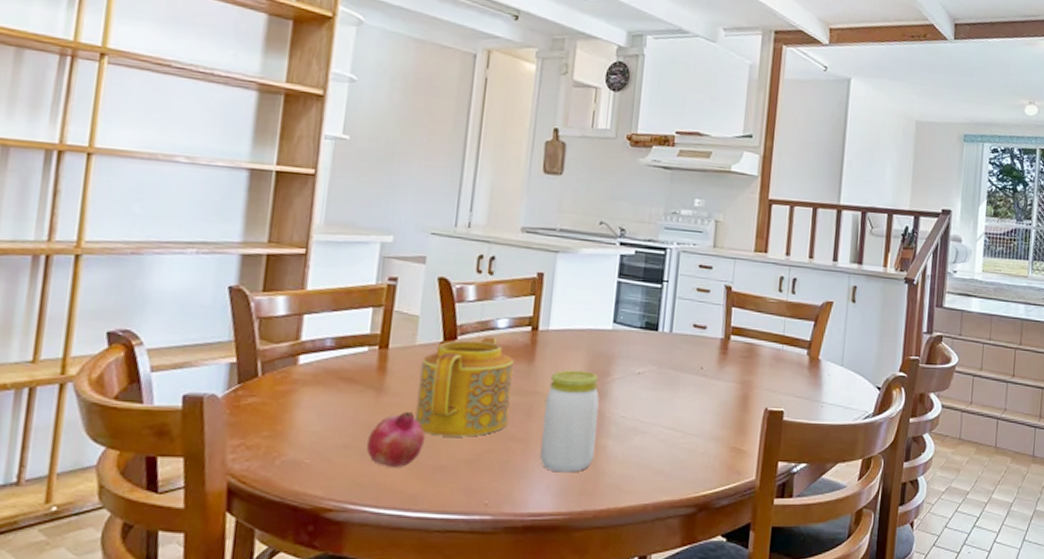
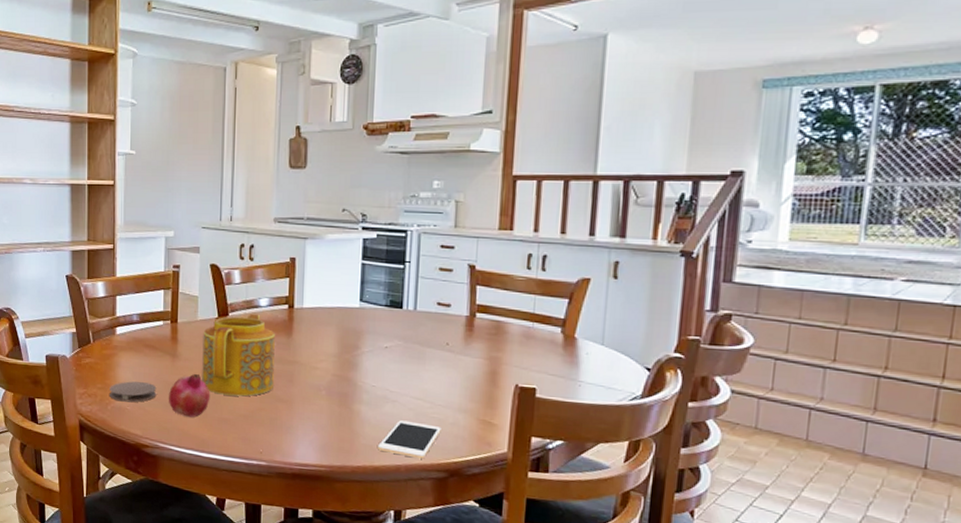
coaster: none [280,424,352,454] -> present [110,381,157,403]
jar: present [539,370,599,473] -> none [302,343,351,432]
cell phone: none [624,453,692,495] -> present [378,420,441,459]

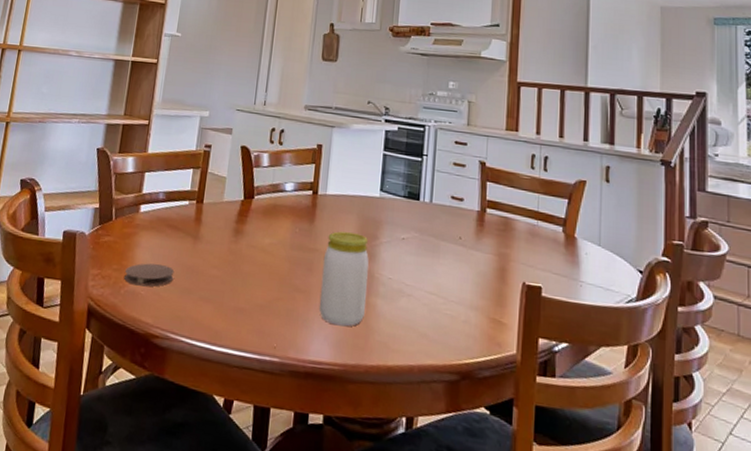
fruit: present [169,373,211,418] -> none [185,257,229,306]
teapot: present [202,313,275,397] -> none [221,197,298,285]
jar: none [302,343,351,432] -> present [318,231,369,327]
cell phone: present [378,420,441,459] -> none [392,316,454,359]

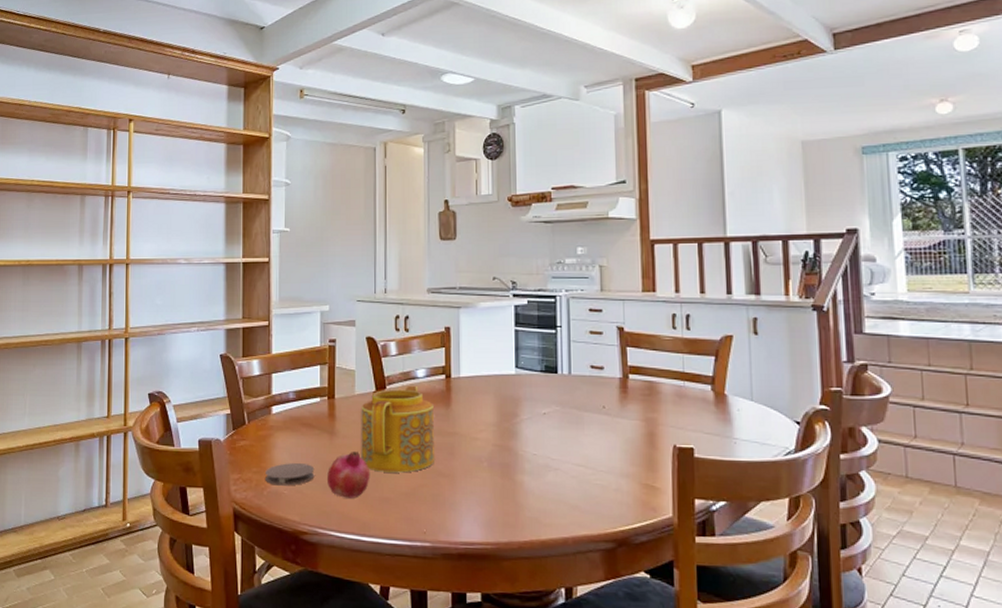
fruit: none [185,257,229,306] -> present [328,451,370,499]
teapot: none [221,197,298,285] -> present [361,385,436,473]
jar: present [318,231,369,327] -> none [464,413,512,506]

